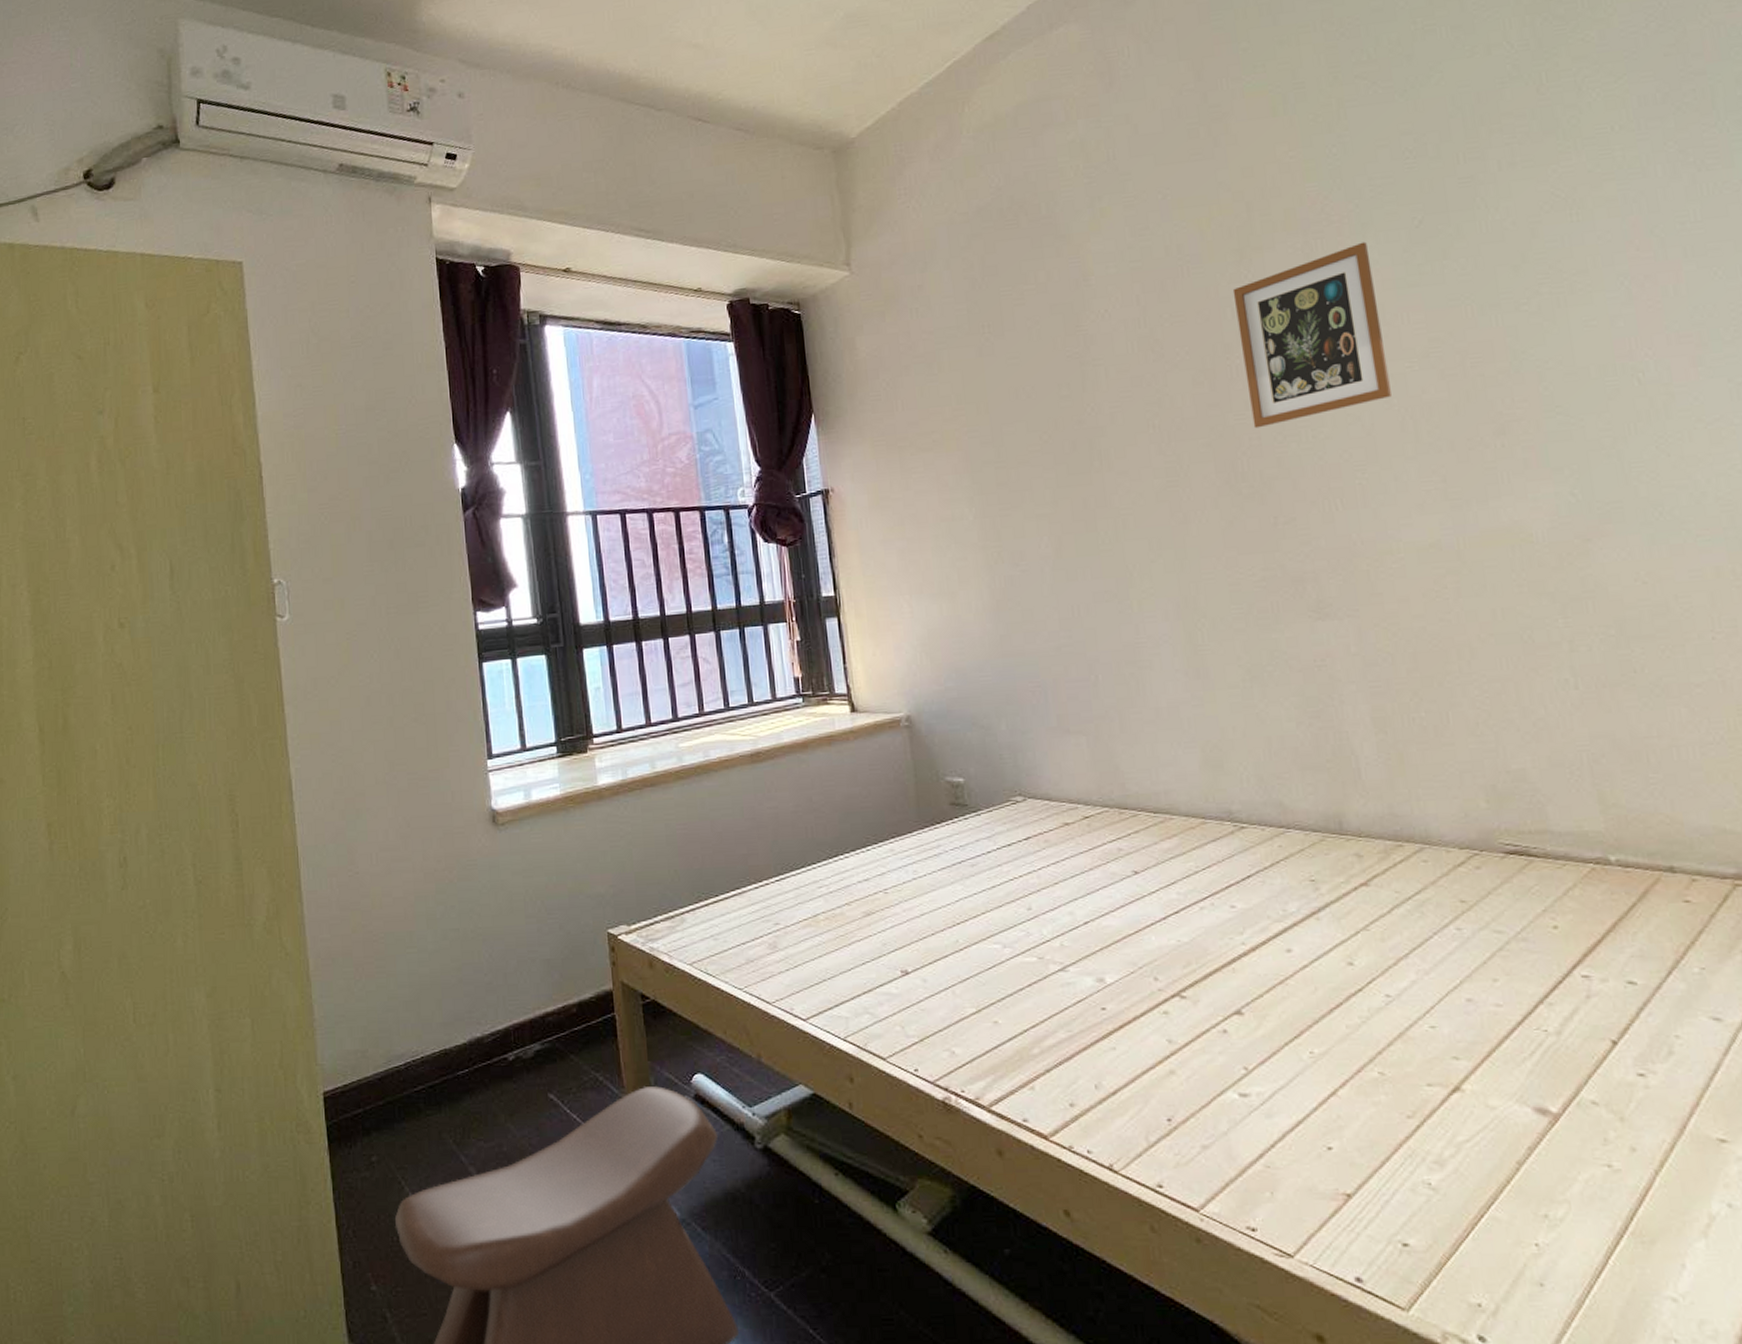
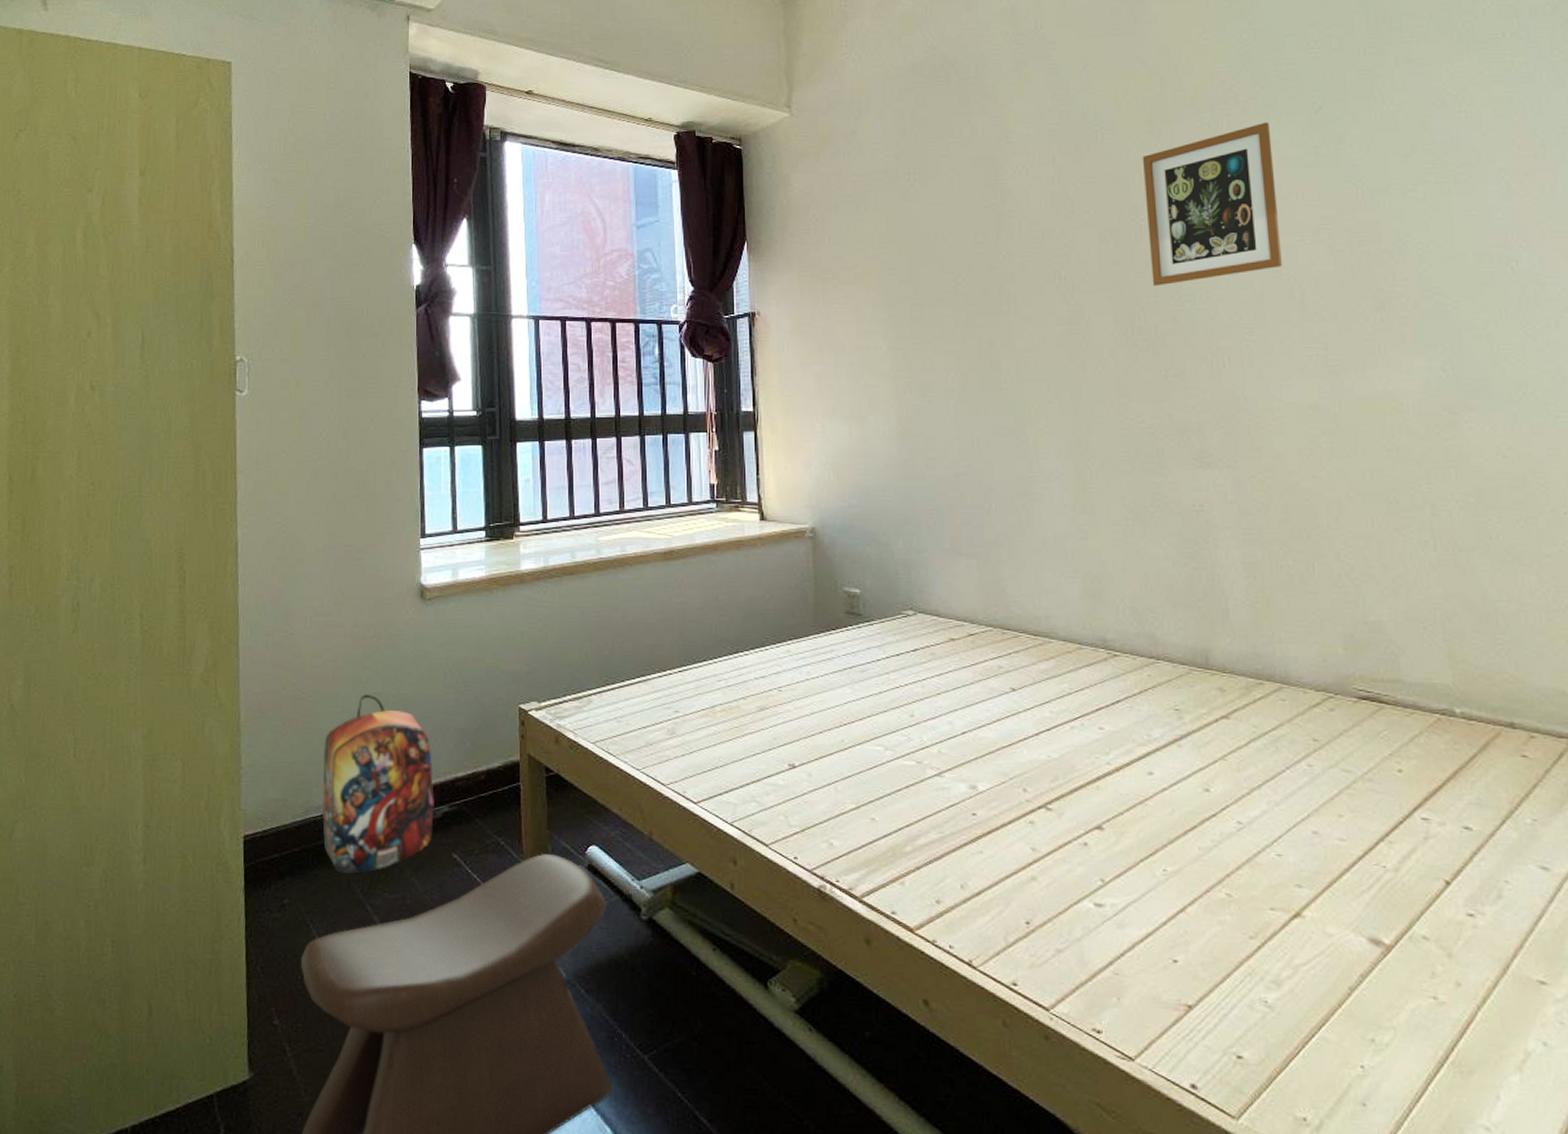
backpack: none [401,931,526,1124] -> present [321,695,434,874]

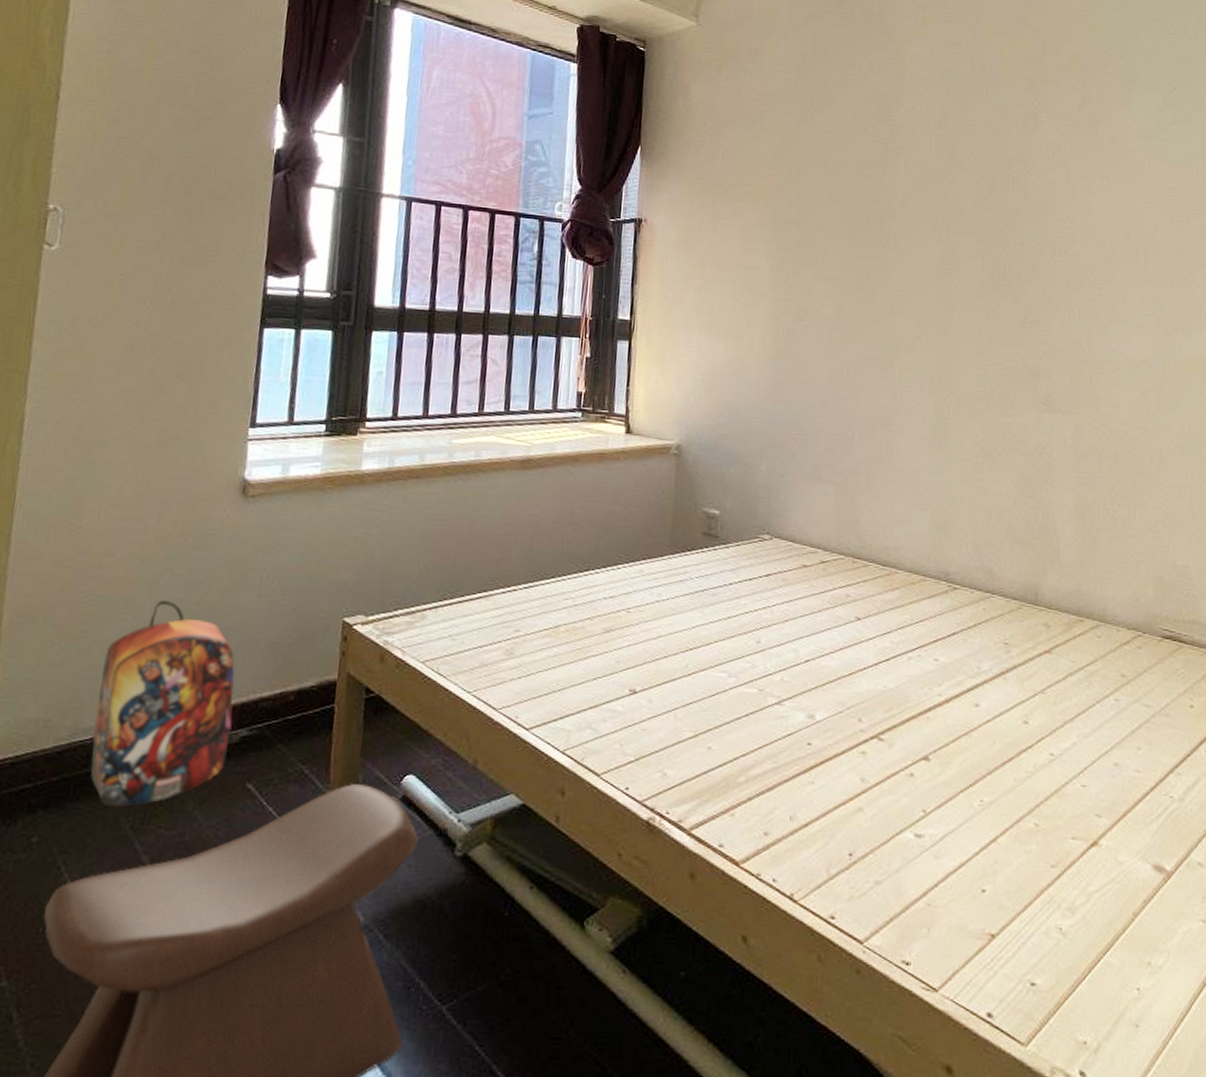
picture frame: present [1142,122,1282,286] -> none [1019,94,1132,236]

